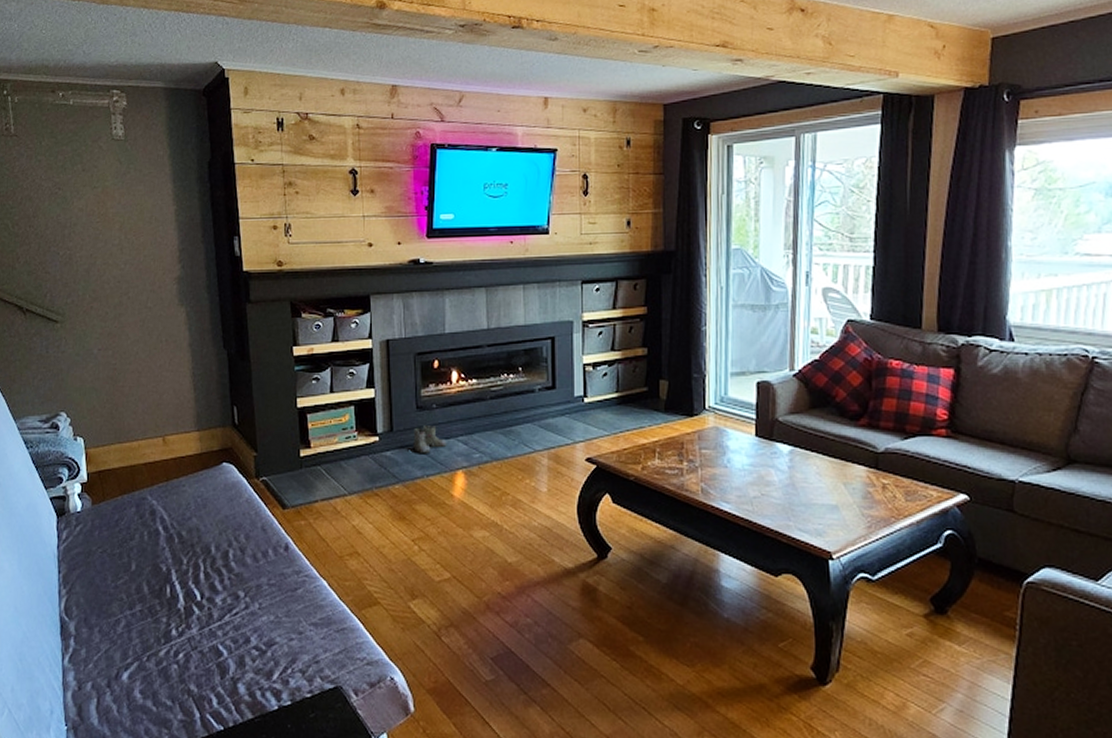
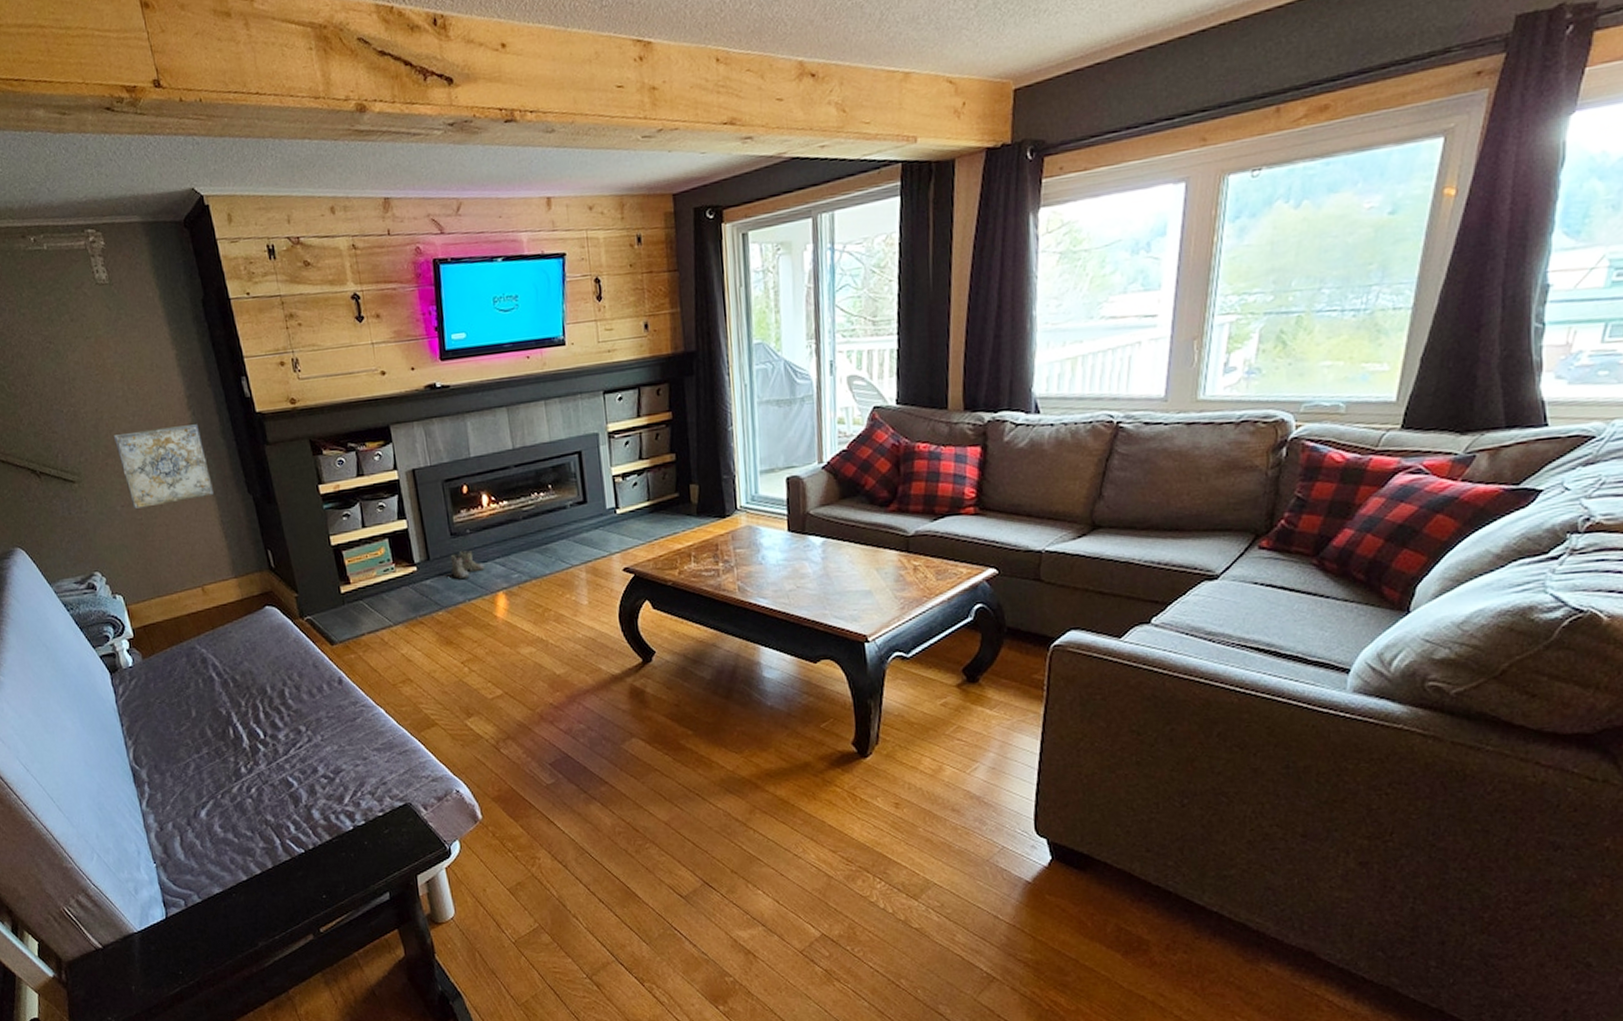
wall art: none [103,277,191,353] -> present [114,424,215,509]

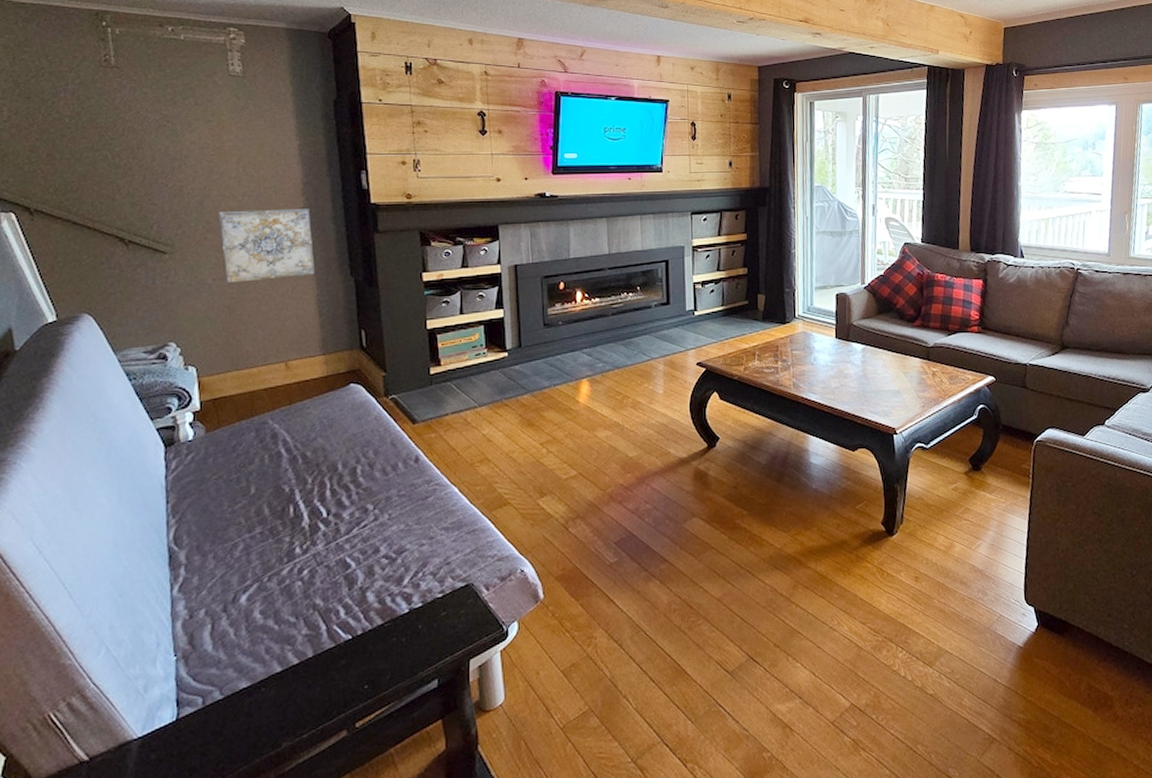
boots: present [450,550,485,580] -> none [541,340,573,366]

